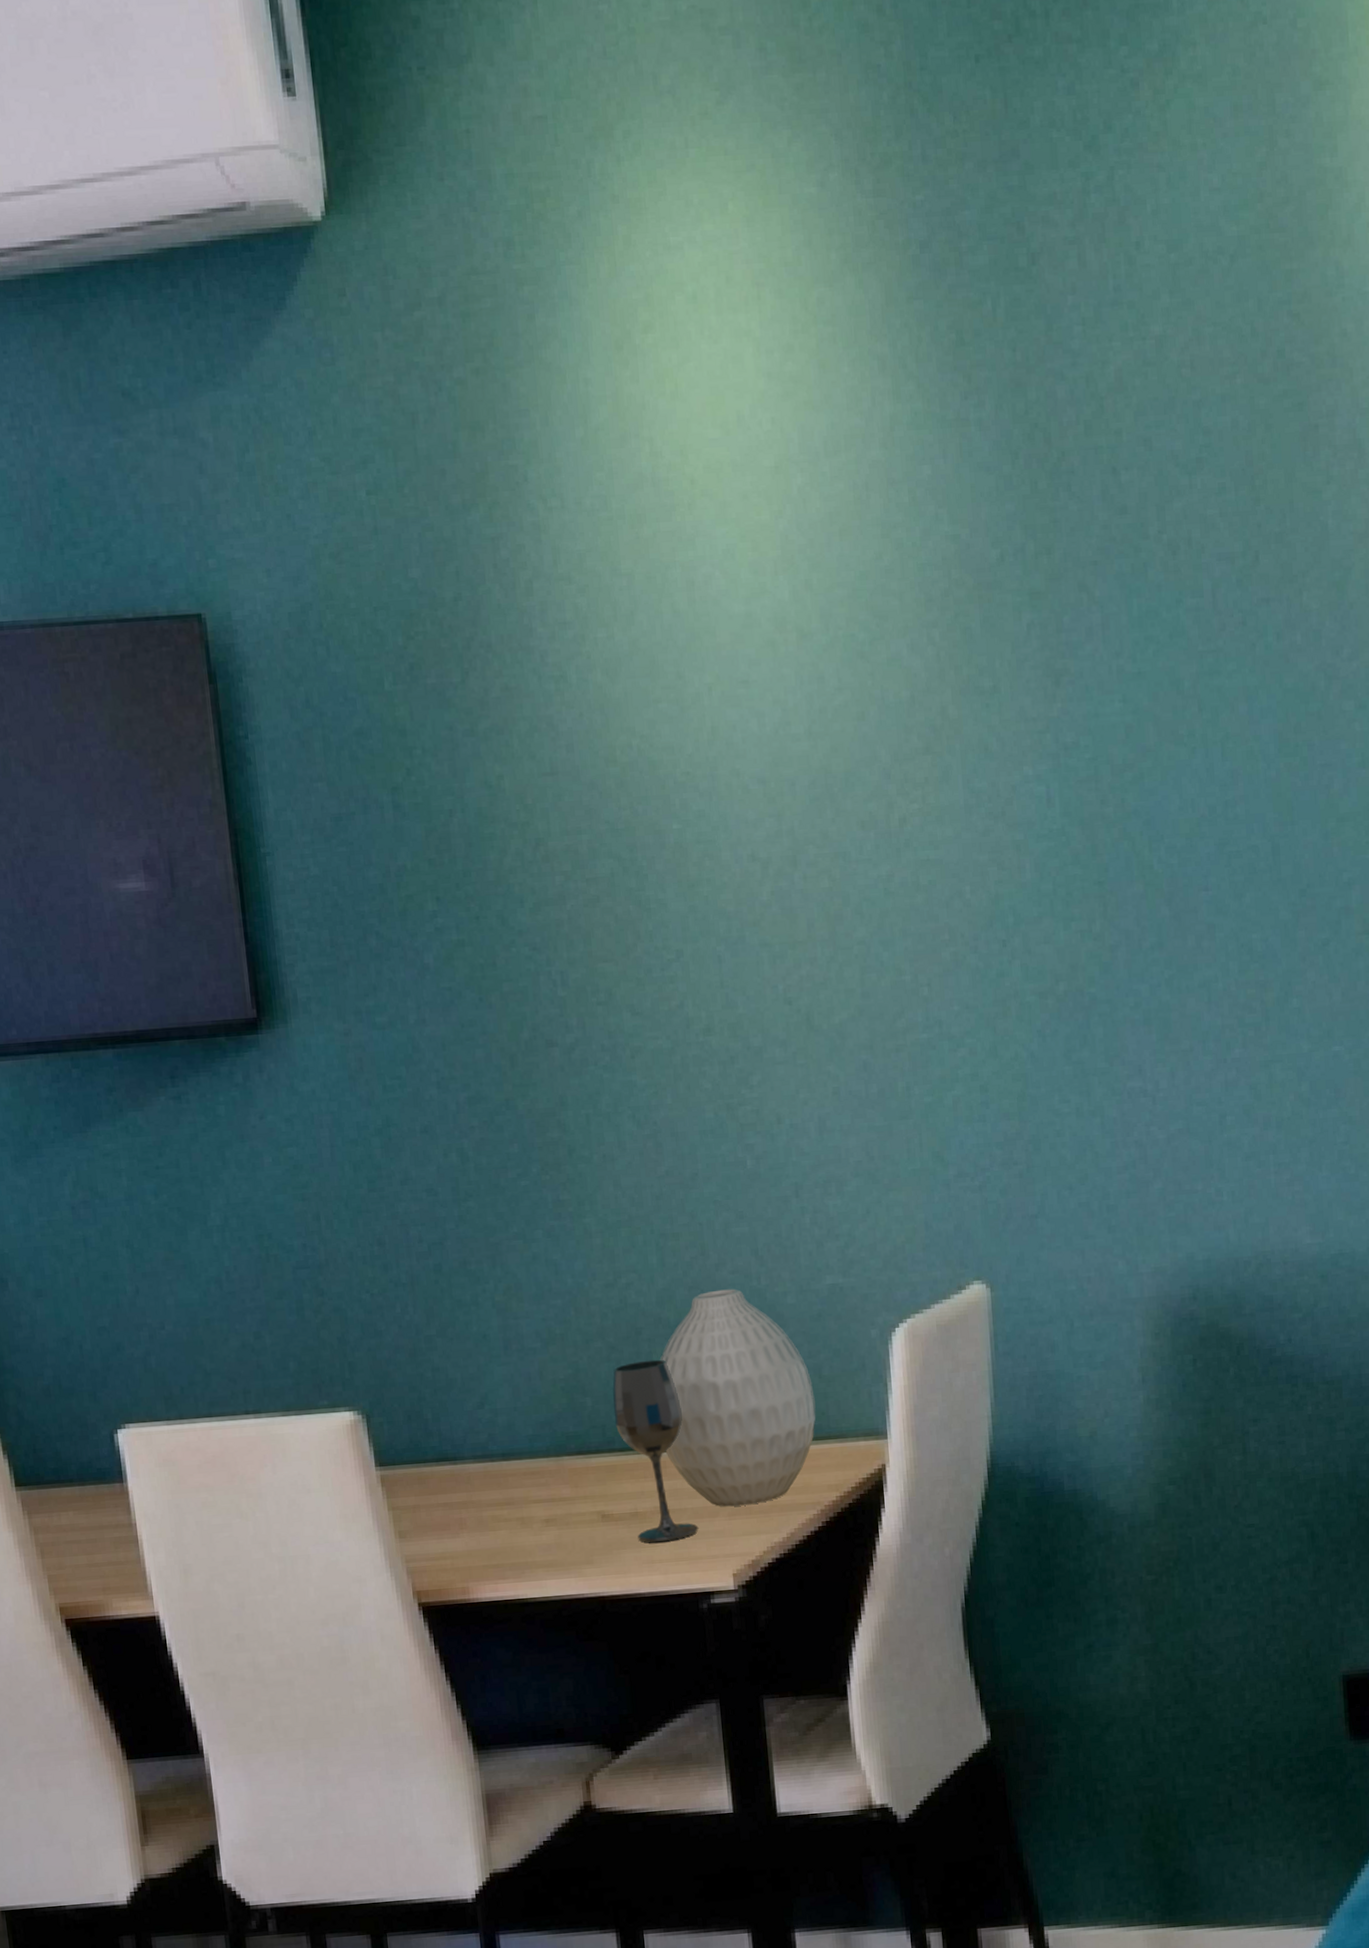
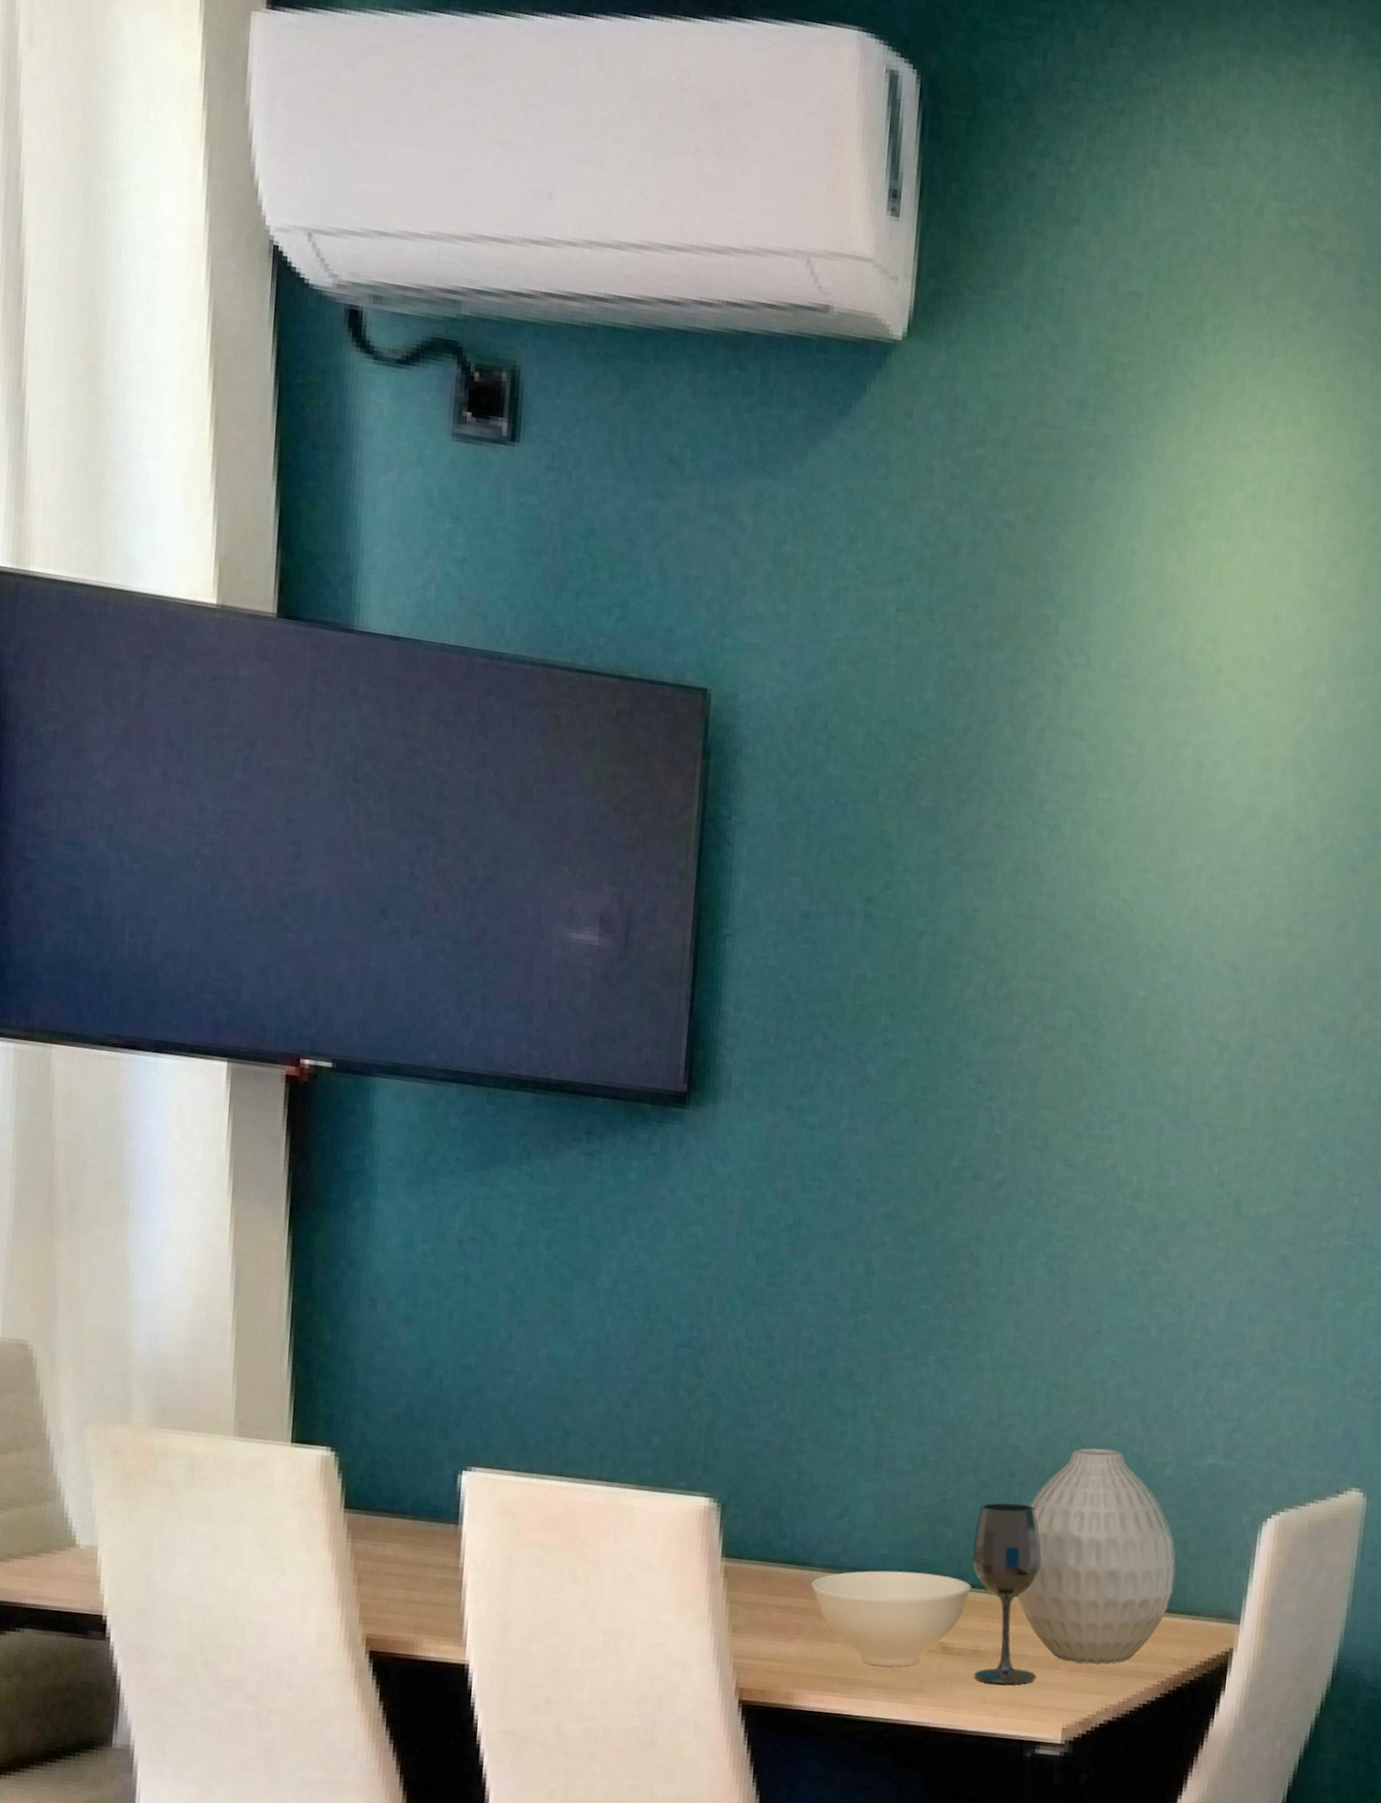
bowl: none [465,1444,620,1546] -> present [811,1570,972,1667]

